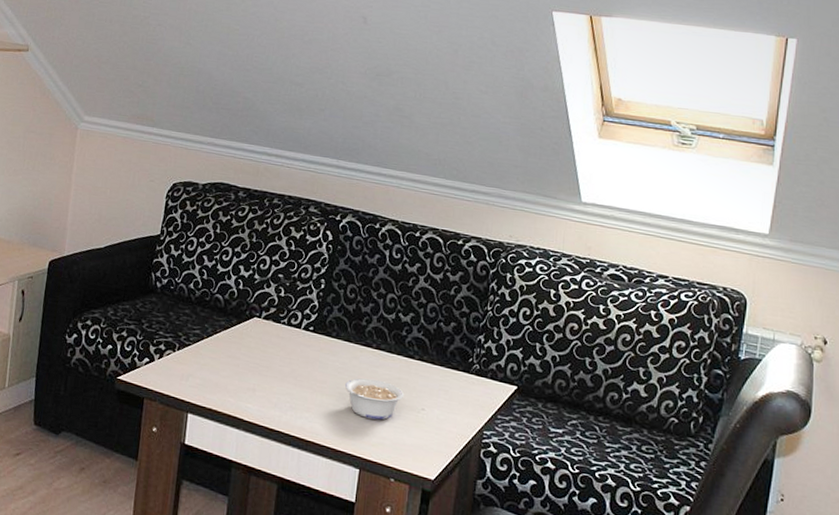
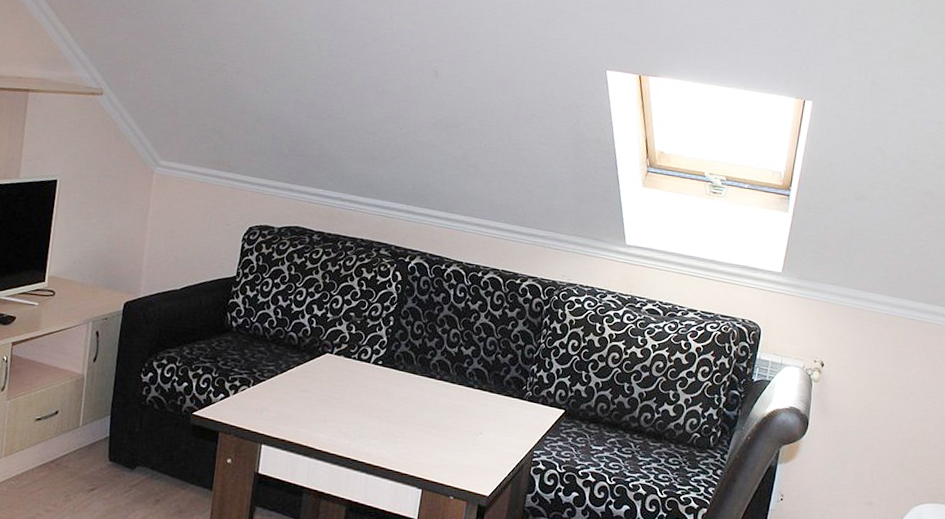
legume: present [345,378,405,420] -> none [410,406,464,445]

